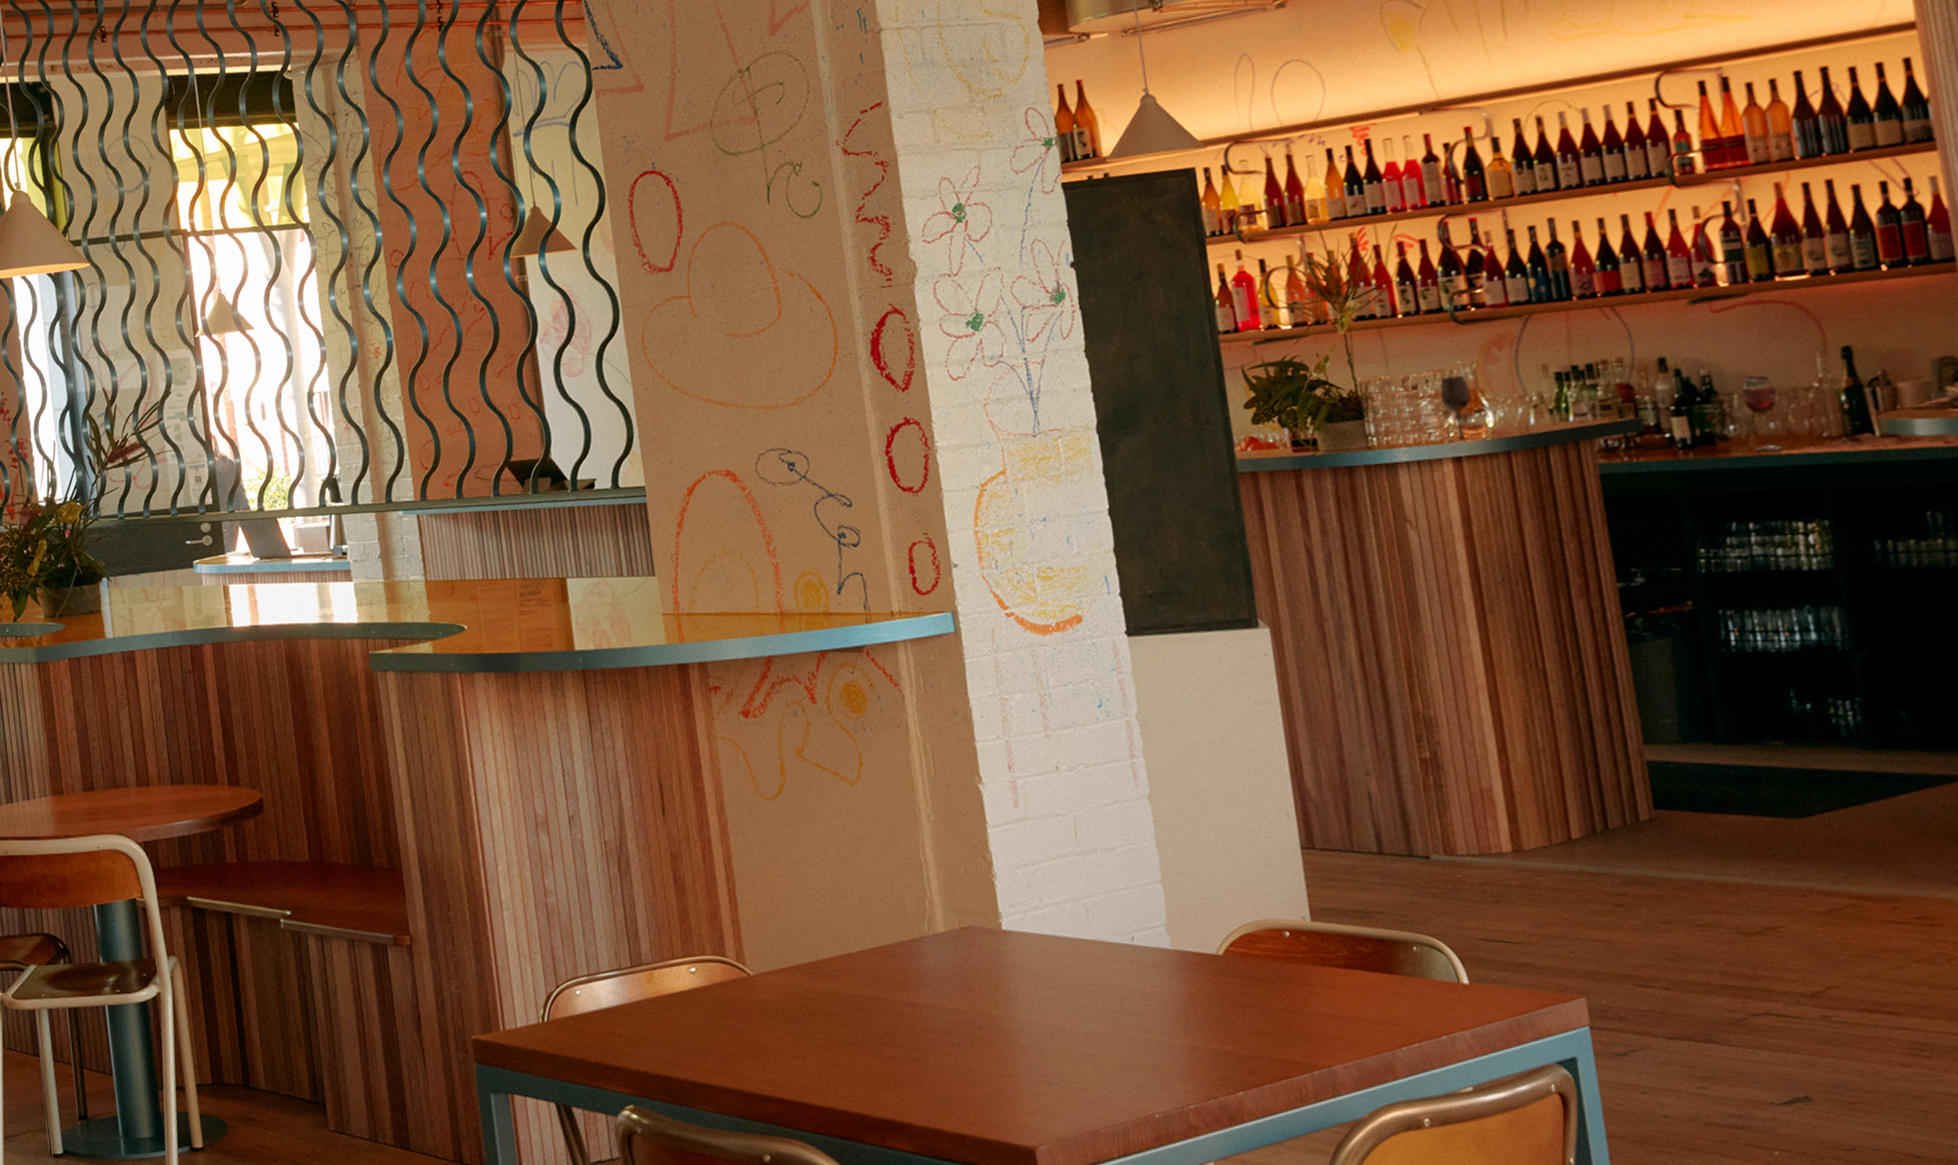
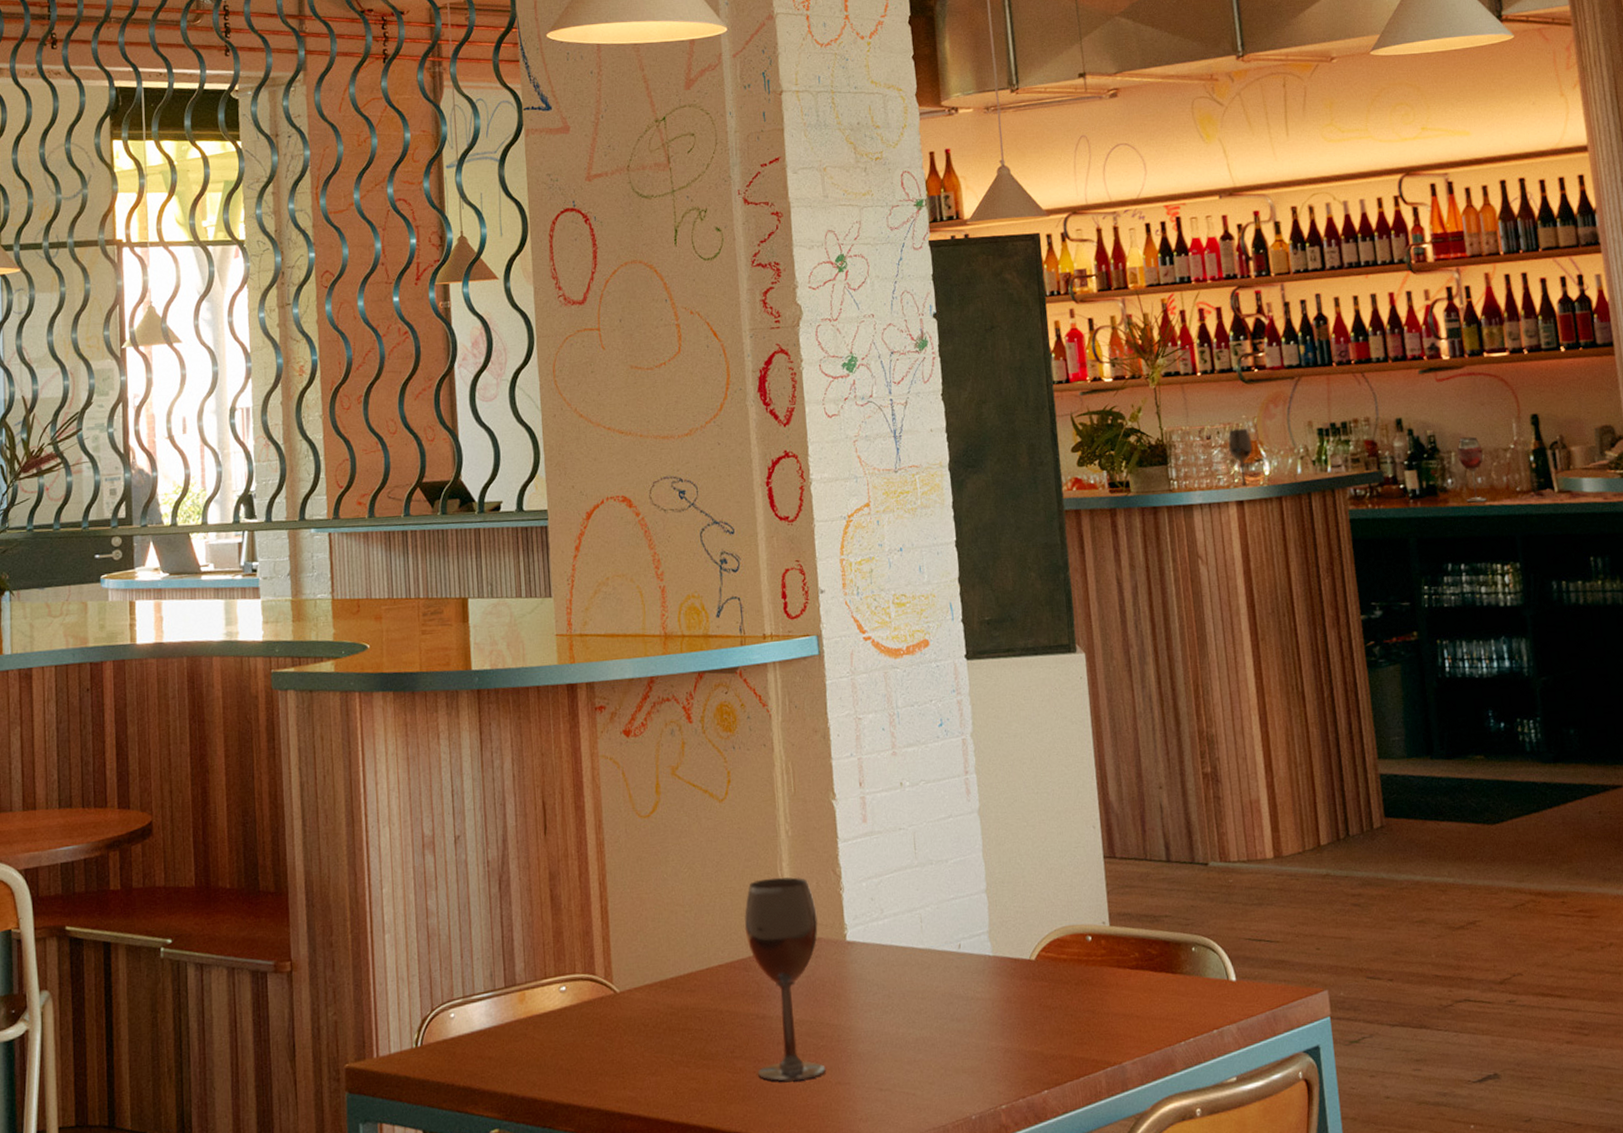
wine glass: none [885,862,985,1071] -> present [744,876,826,1082]

